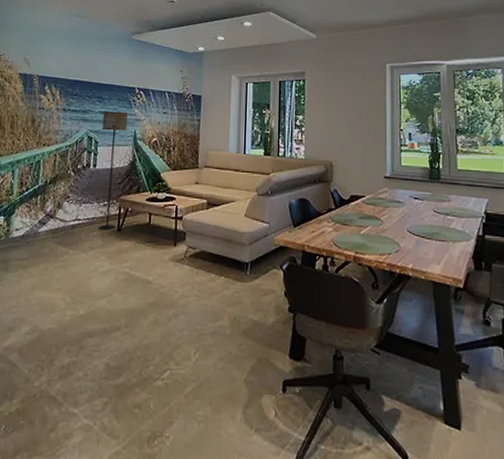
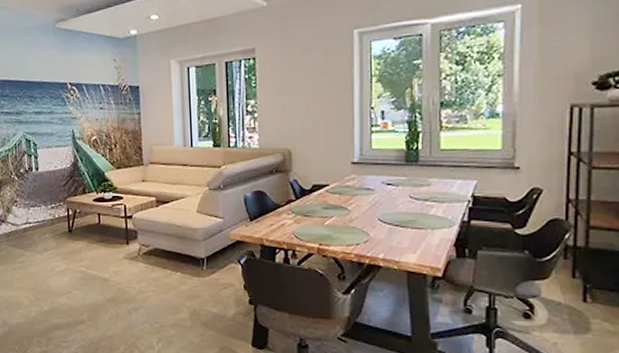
floor lamp: present [99,111,129,230] -> none [37,110,67,232]

